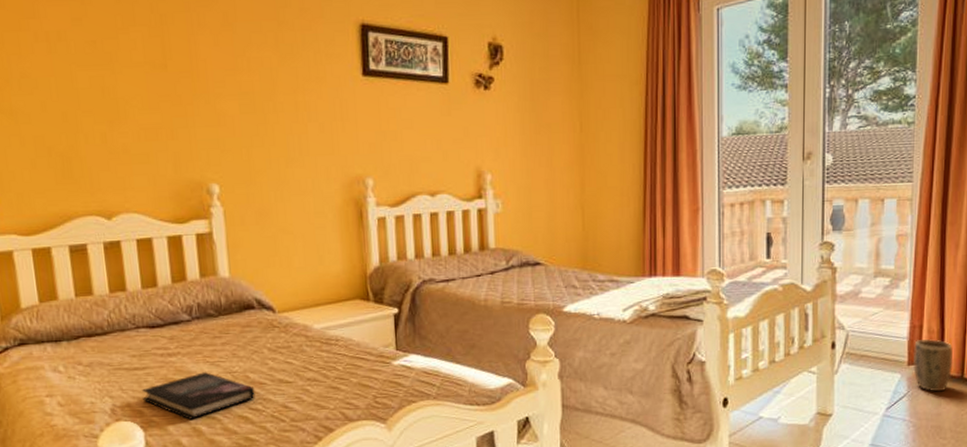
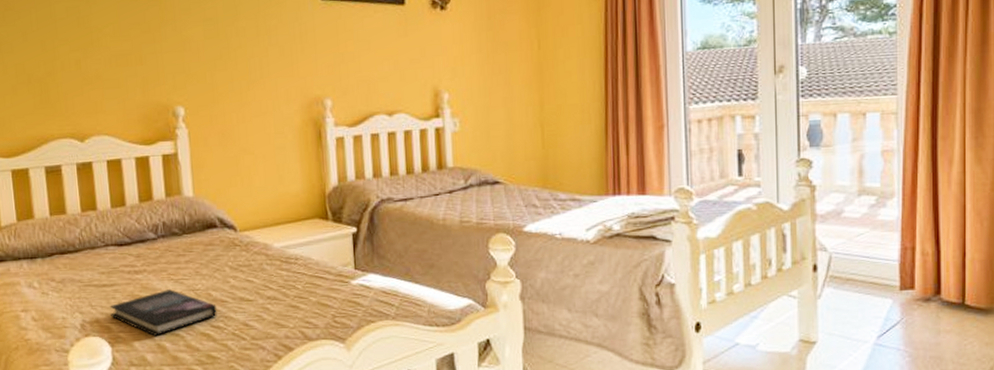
plant pot: present [912,339,953,392] -> none [905,262,951,320]

